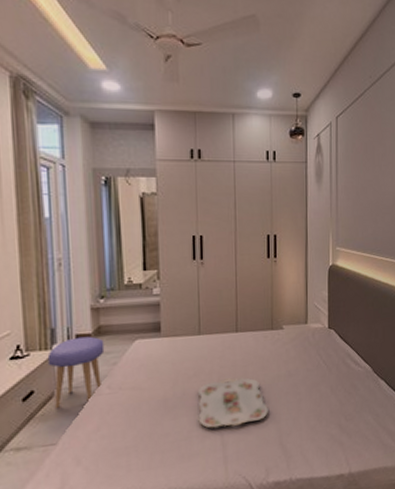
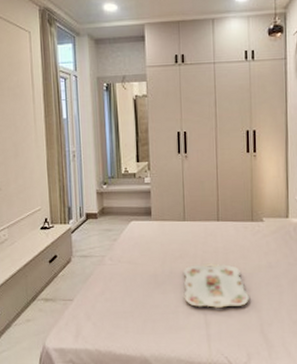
stool: present [47,336,105,408] -> none [66,215,107,271]

